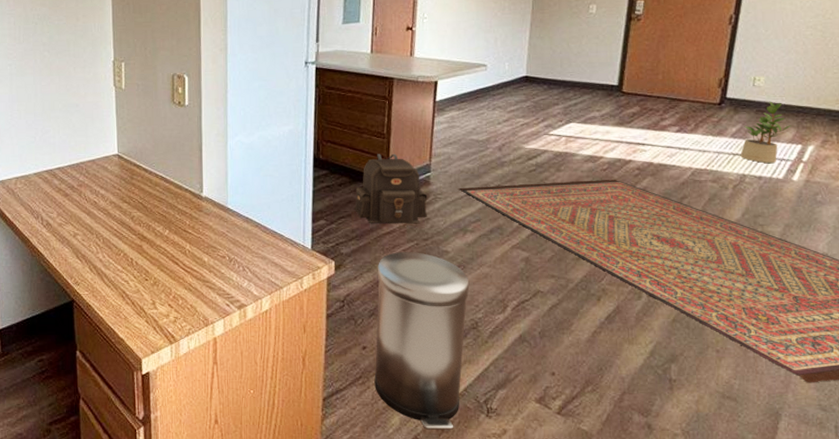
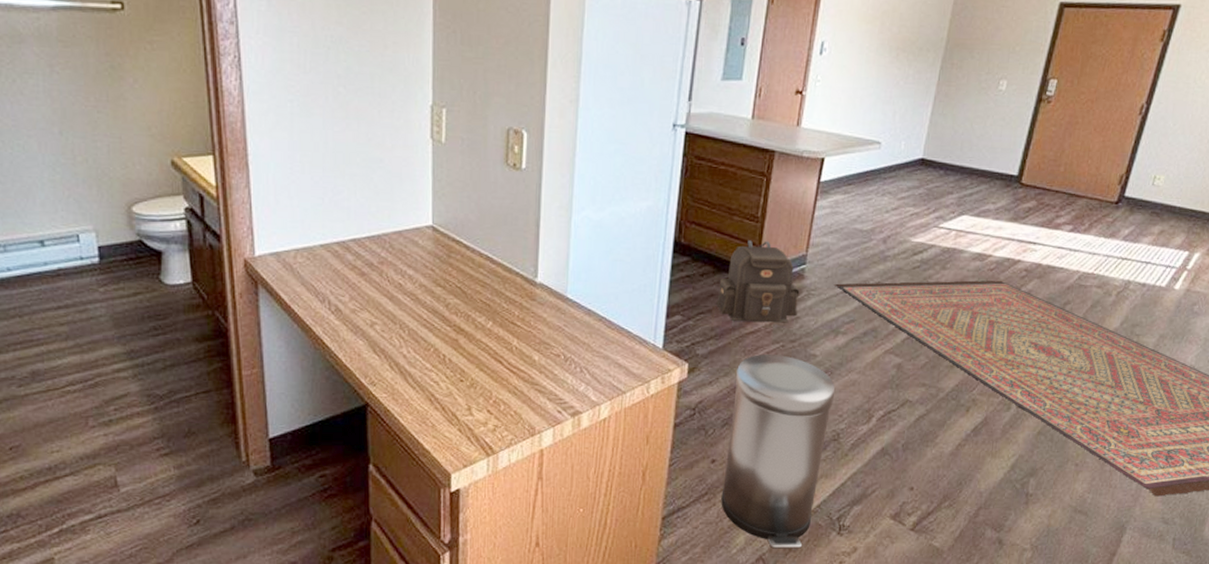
potted plant: present [740,101,791,164] -> none [1128,202,1182,270]

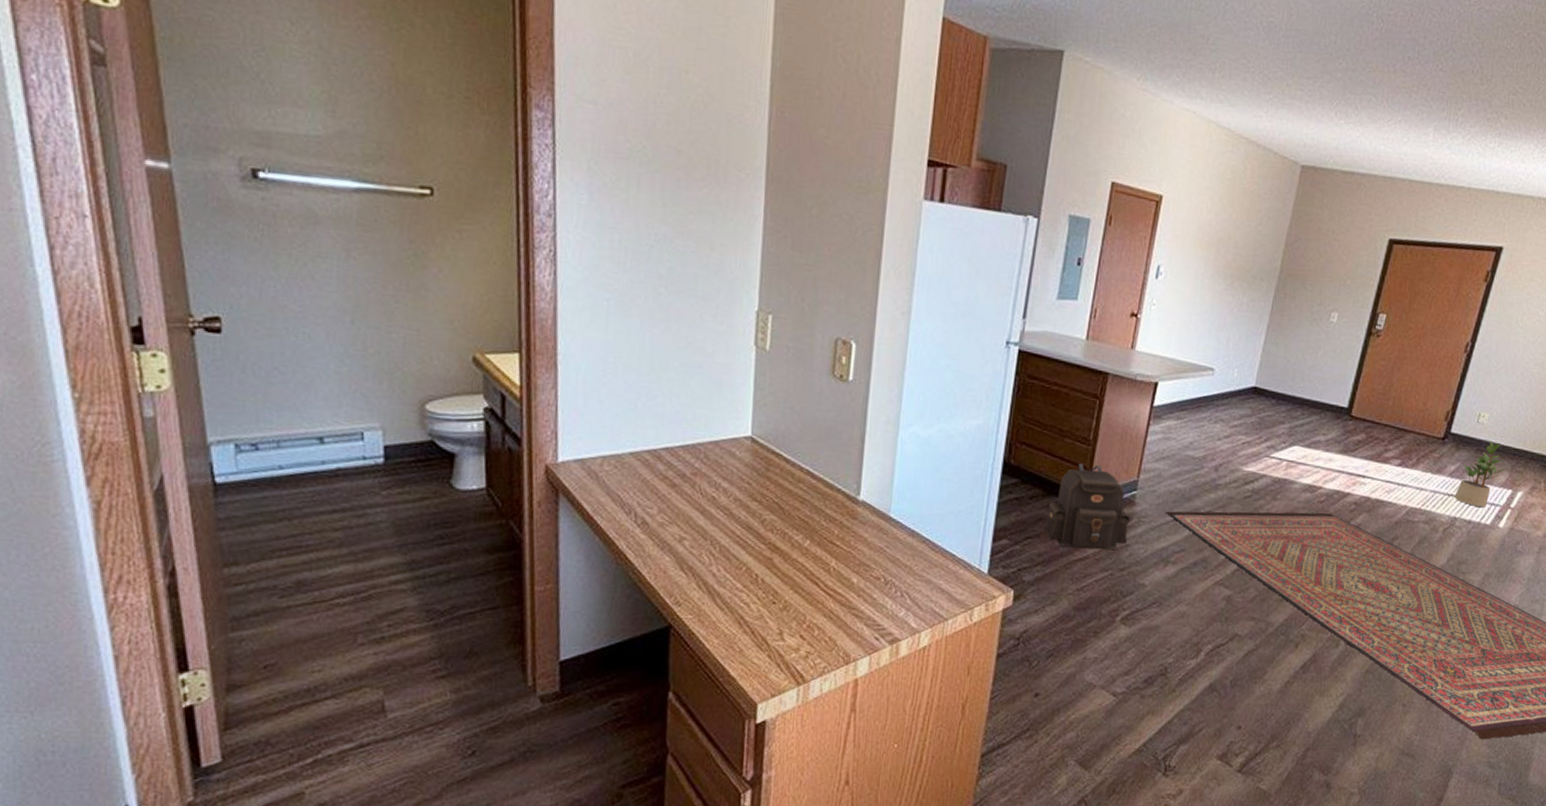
pedal bin: present [721,354,836,549] -> none [1043,583,1164,791]
potted plant: none [1128,202,1182,270] -> present [1454,440,1506,508]

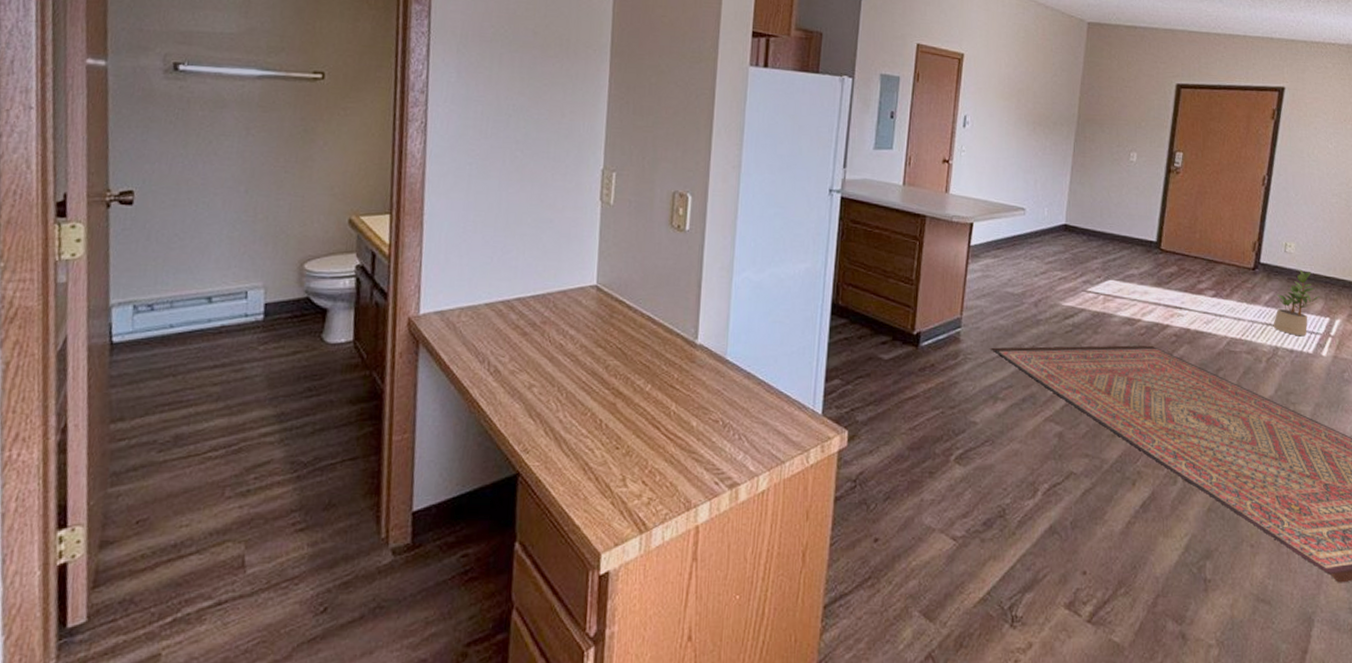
backpack: present [1043,463,1130,549] -> none [873,303,957,387]

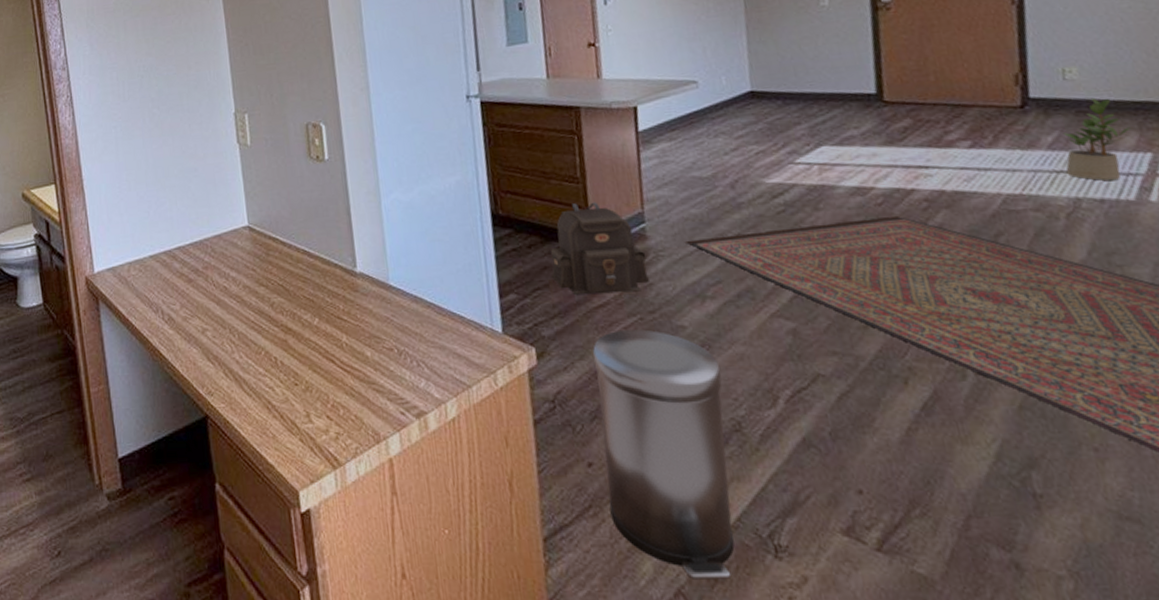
backpack: none [873,303,957,387] -> present [550,201,649,294]
pedal bin: none [885,421,998,644] -> present [593,329,735,579]

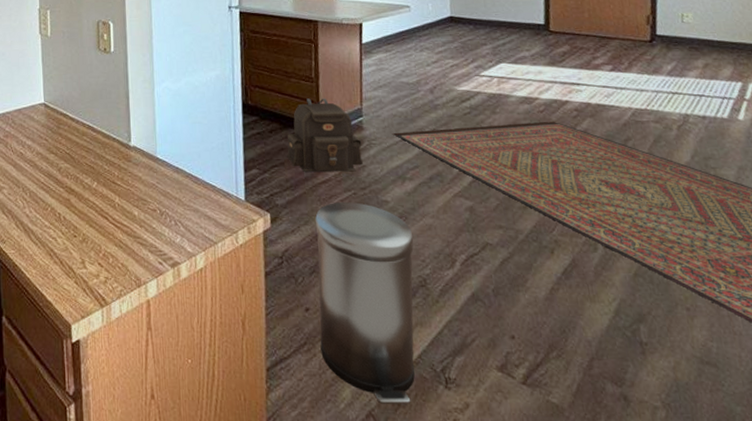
potted plant: present [1063,97,1131,181] -> none [679,37,728,103]

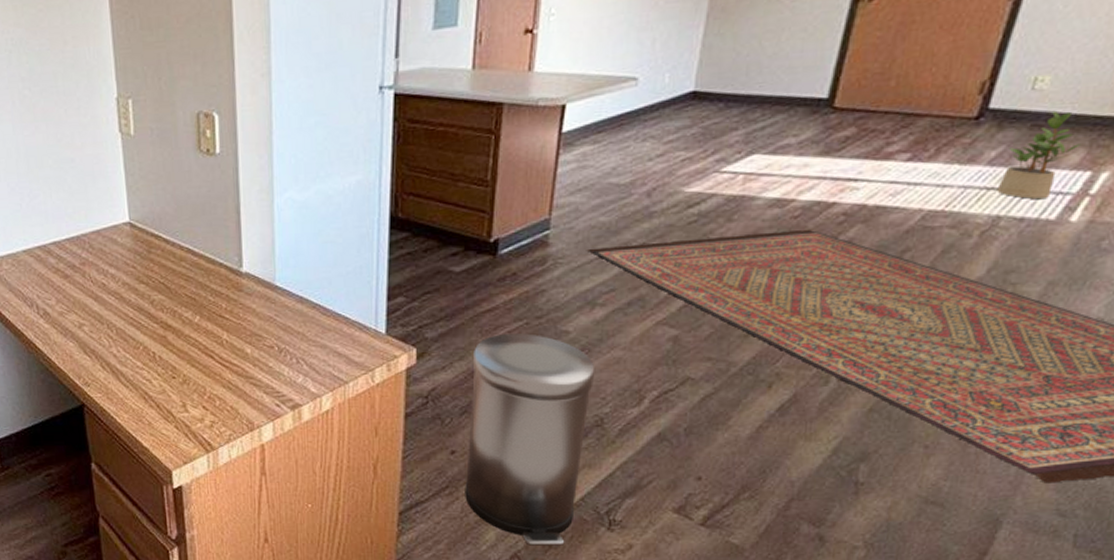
backpack: present [286,98,363,172] -> none [443,206,544,299]
potted plant: none [679,37,728,103] -> present [996,110,1080,200]

